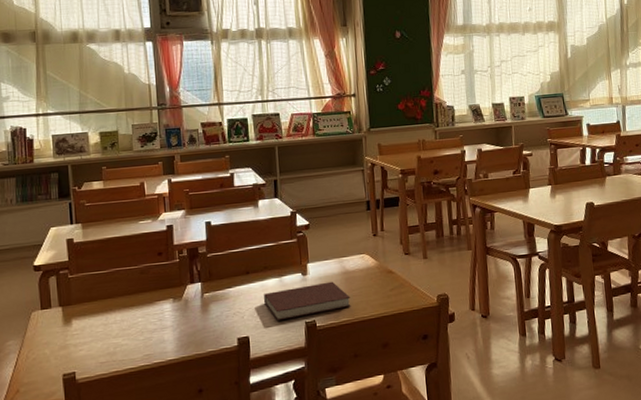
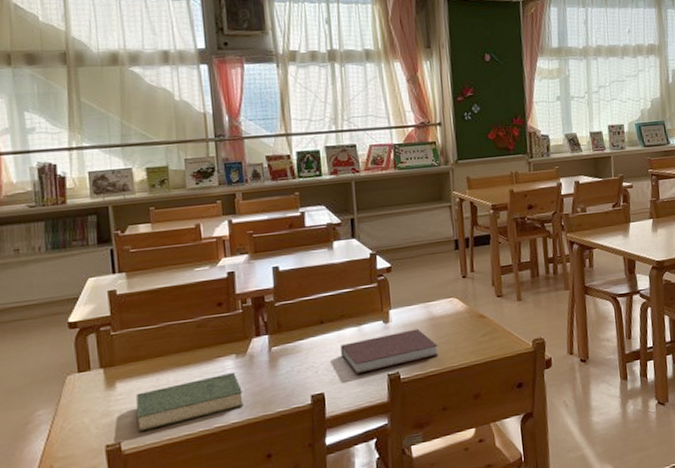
book: none [88,314,179,365] -> present [136,371,244,433]

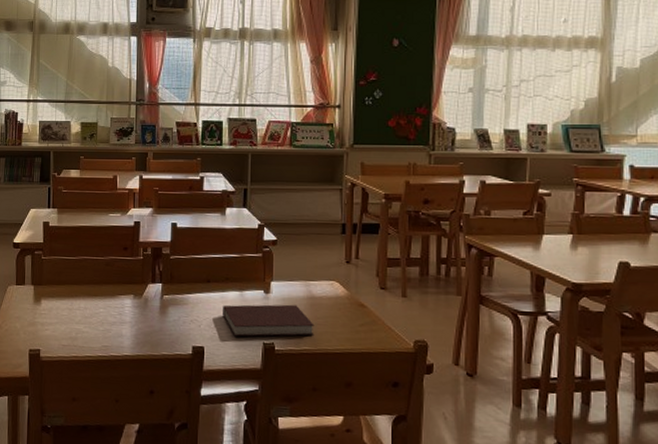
book: present [136,371,244,433] -> none [53,310,136,345]

